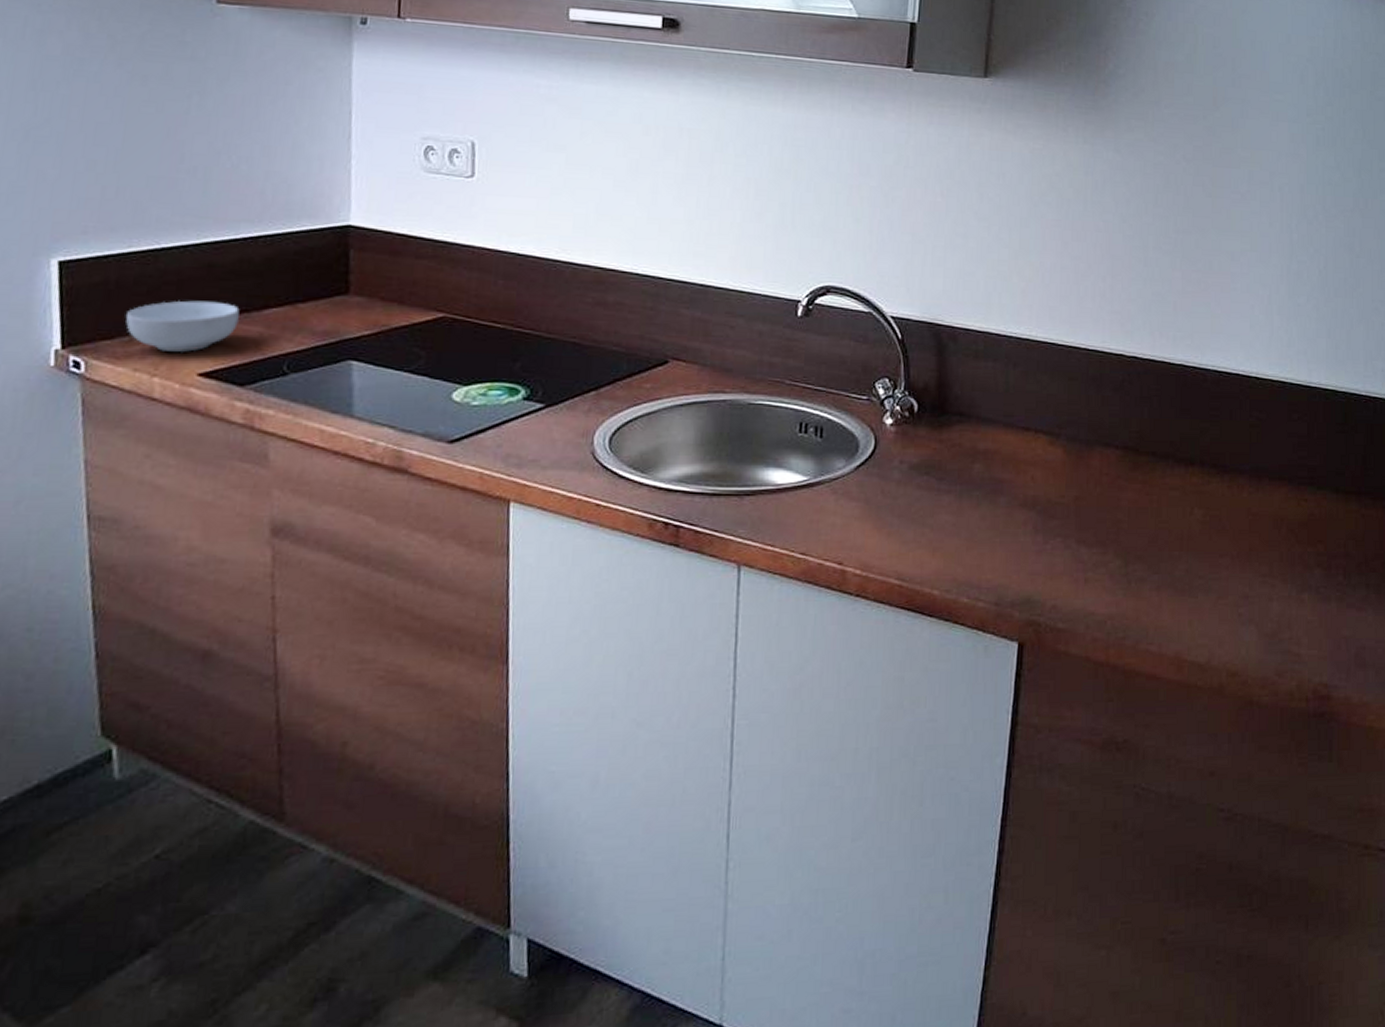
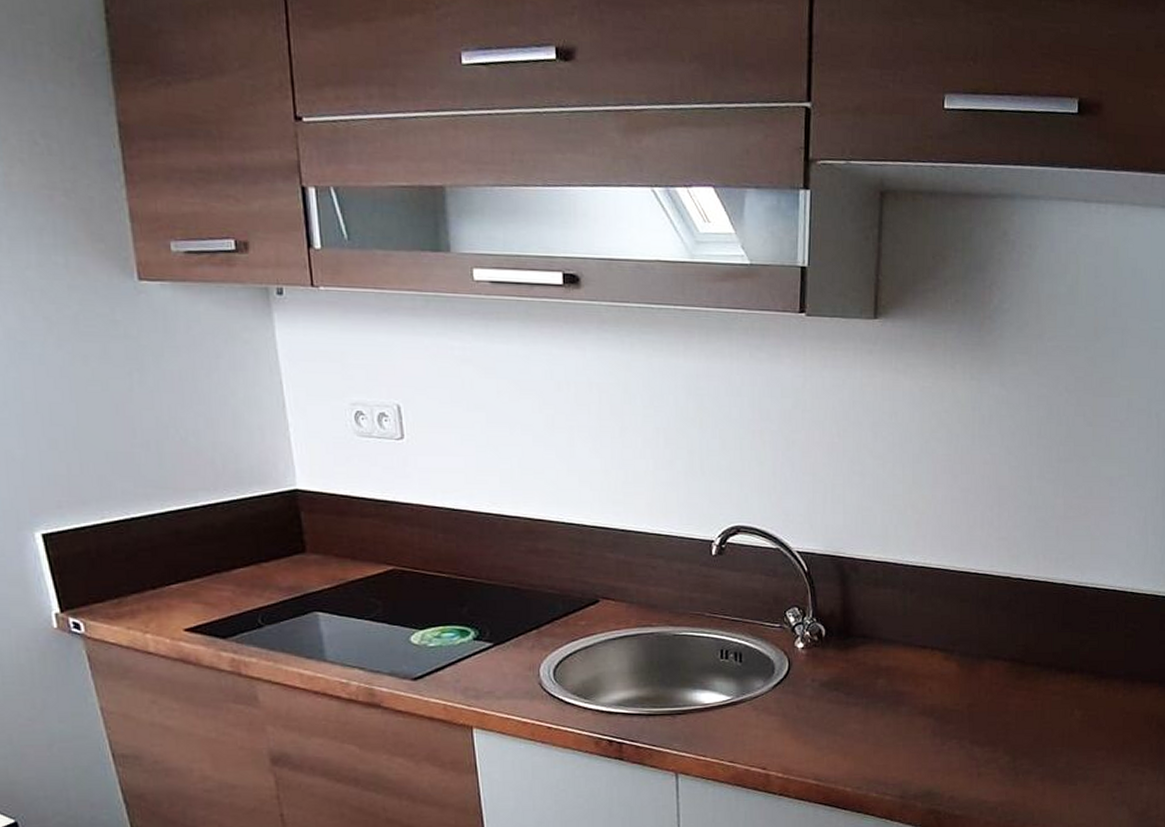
cereal bowl: present [125,300,240,352] -> none [110,564,212,611]

